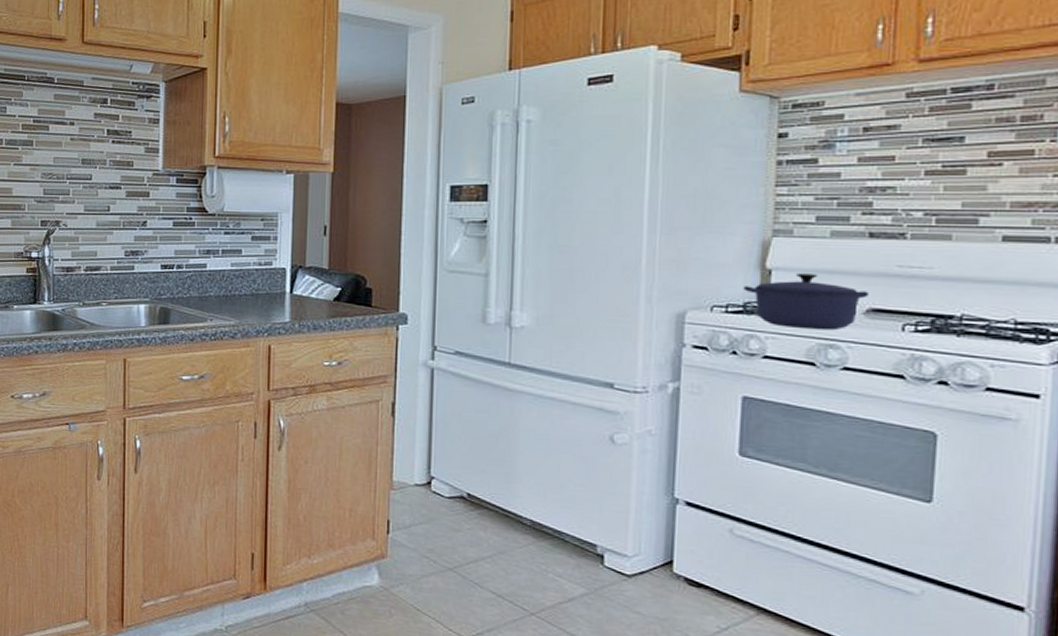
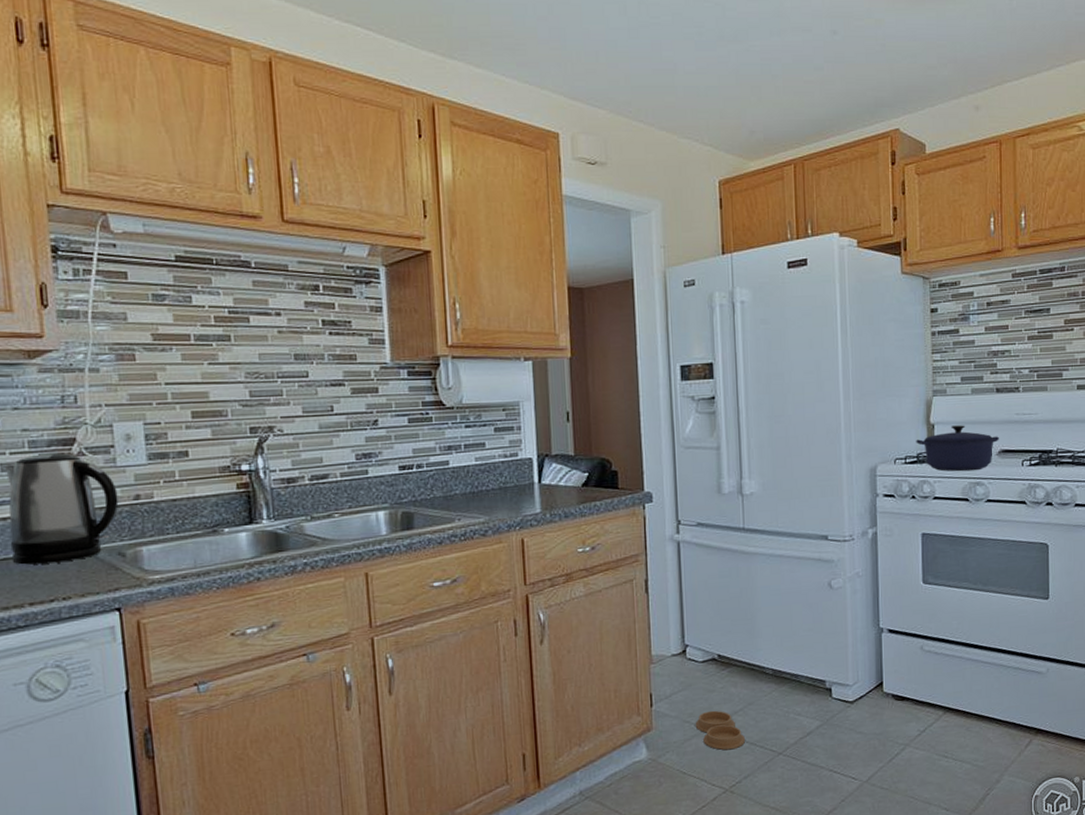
pet bowl: none [435,550,493,598] -> present [695,710,746,751]

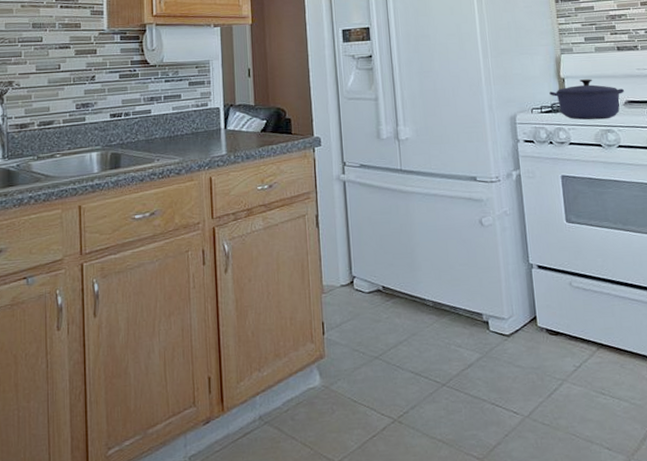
pet bowl: present [695,710,746,751] -> none [363,340,411,380]

